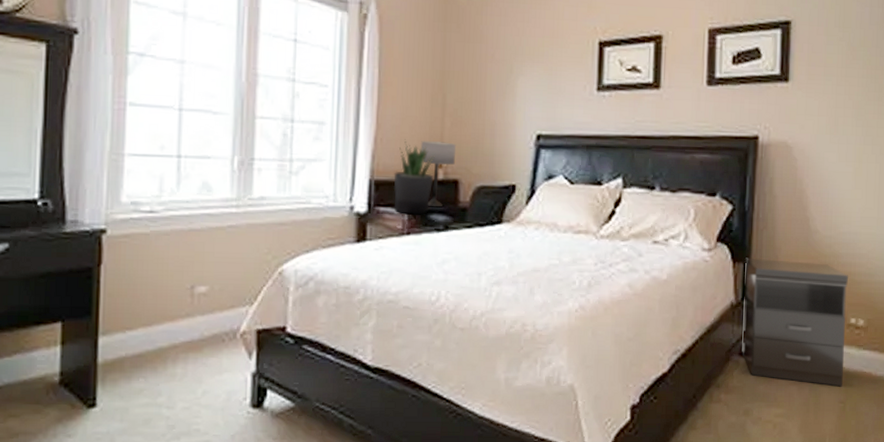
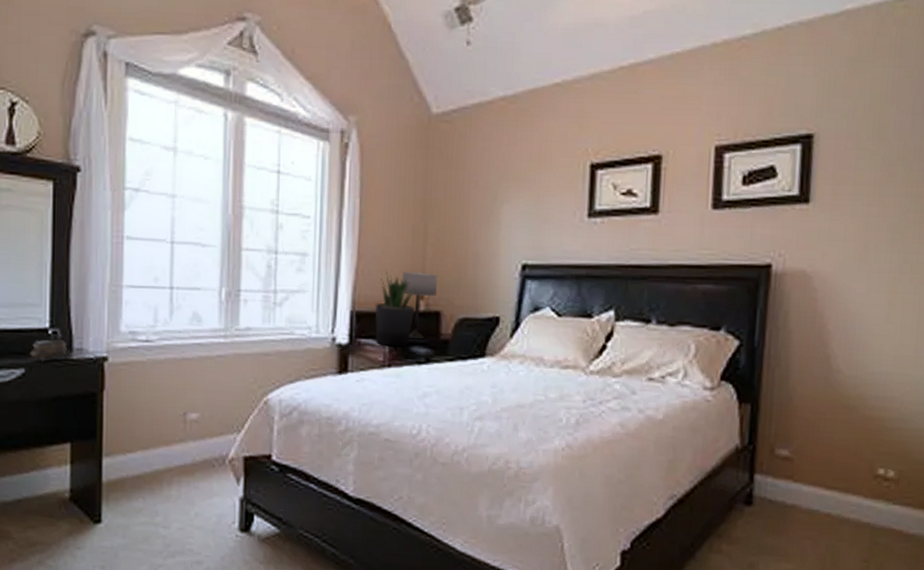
jewelry box: none [14,211,59,237] -> present [29,339,67,363]
nightstand: present [742,259,848,387] -> none [747,399,877,544]

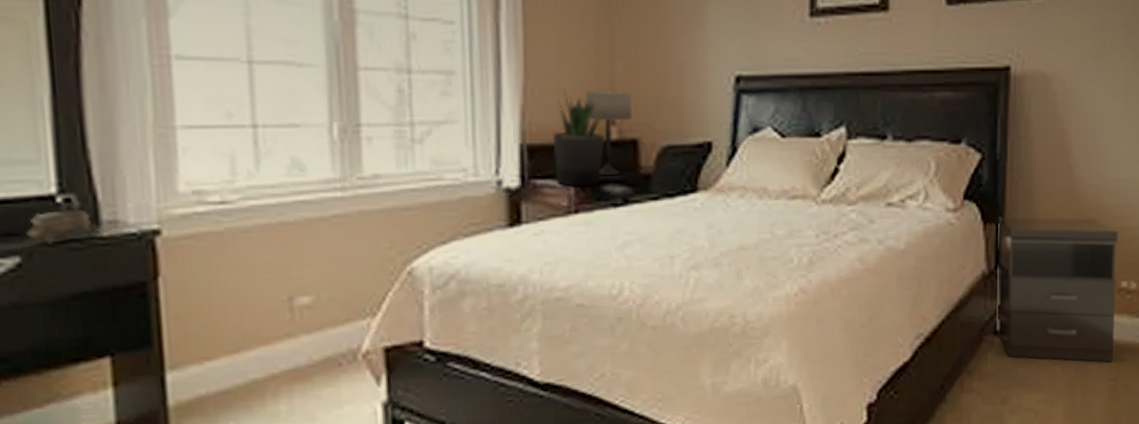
nightstand: none [747,399,877,544] -> present [996,217,1118,363]

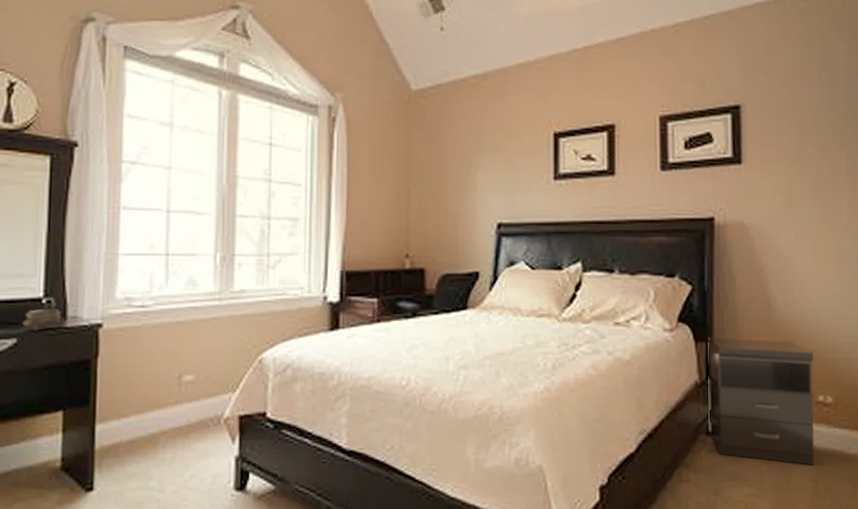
planter: present [552,89,606,188] -> none [363,232,402,303]
table lamp: present [584,91,633,176] -> none [387,233,422,295]

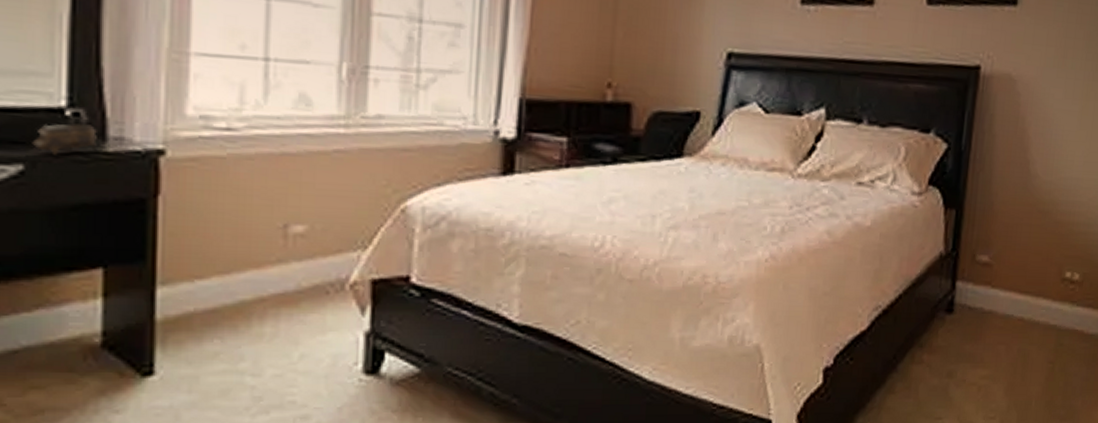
nightstand: present [708,338,815,465] -> none [948,204,1067,346]

